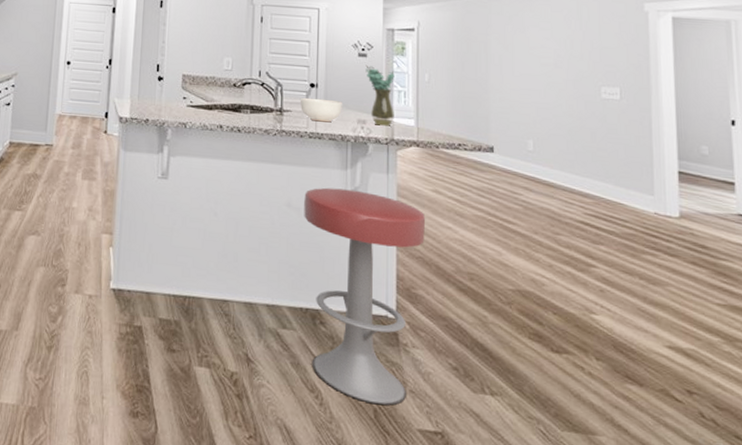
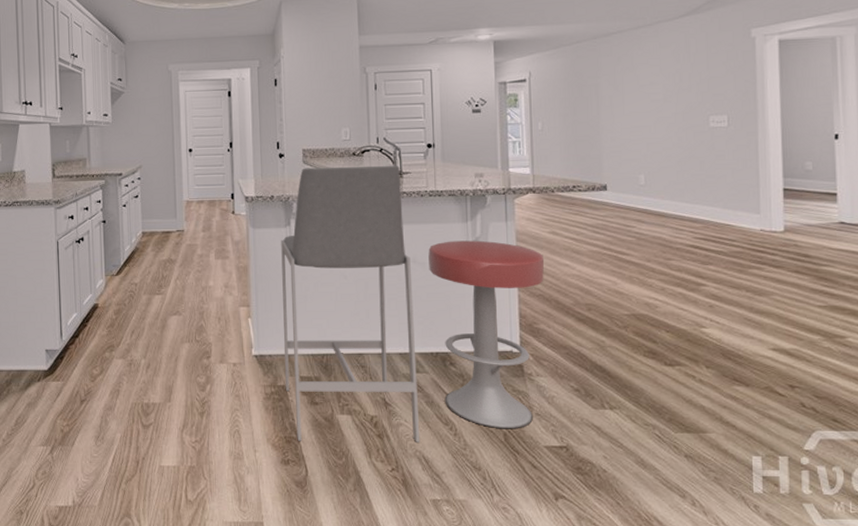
bar stool: none [141,93,286,409] -> present [281,165,420,442]
bowl: present [299,98,343,123] -> none [418,157,460,180]
vase: present [365,64,395,126] -> none [480,119,510,177]

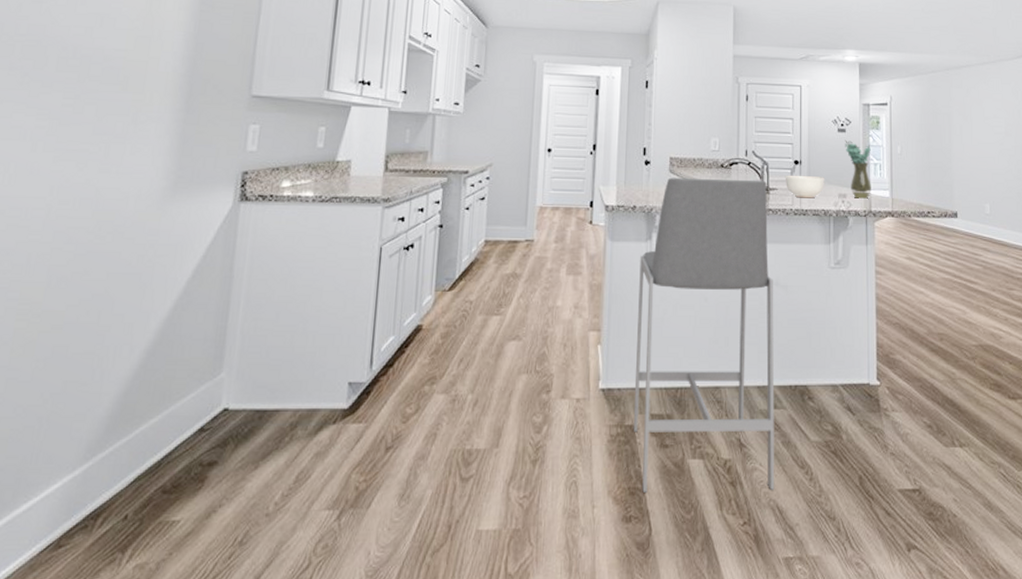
bowl: none [418,157,460,180] -> present [785,175,825,198]
bar stool: present [428,240,545,429] -> none [791,263,901,472]
vase: none [480,119,510,177] -> present [845,139,871,199]

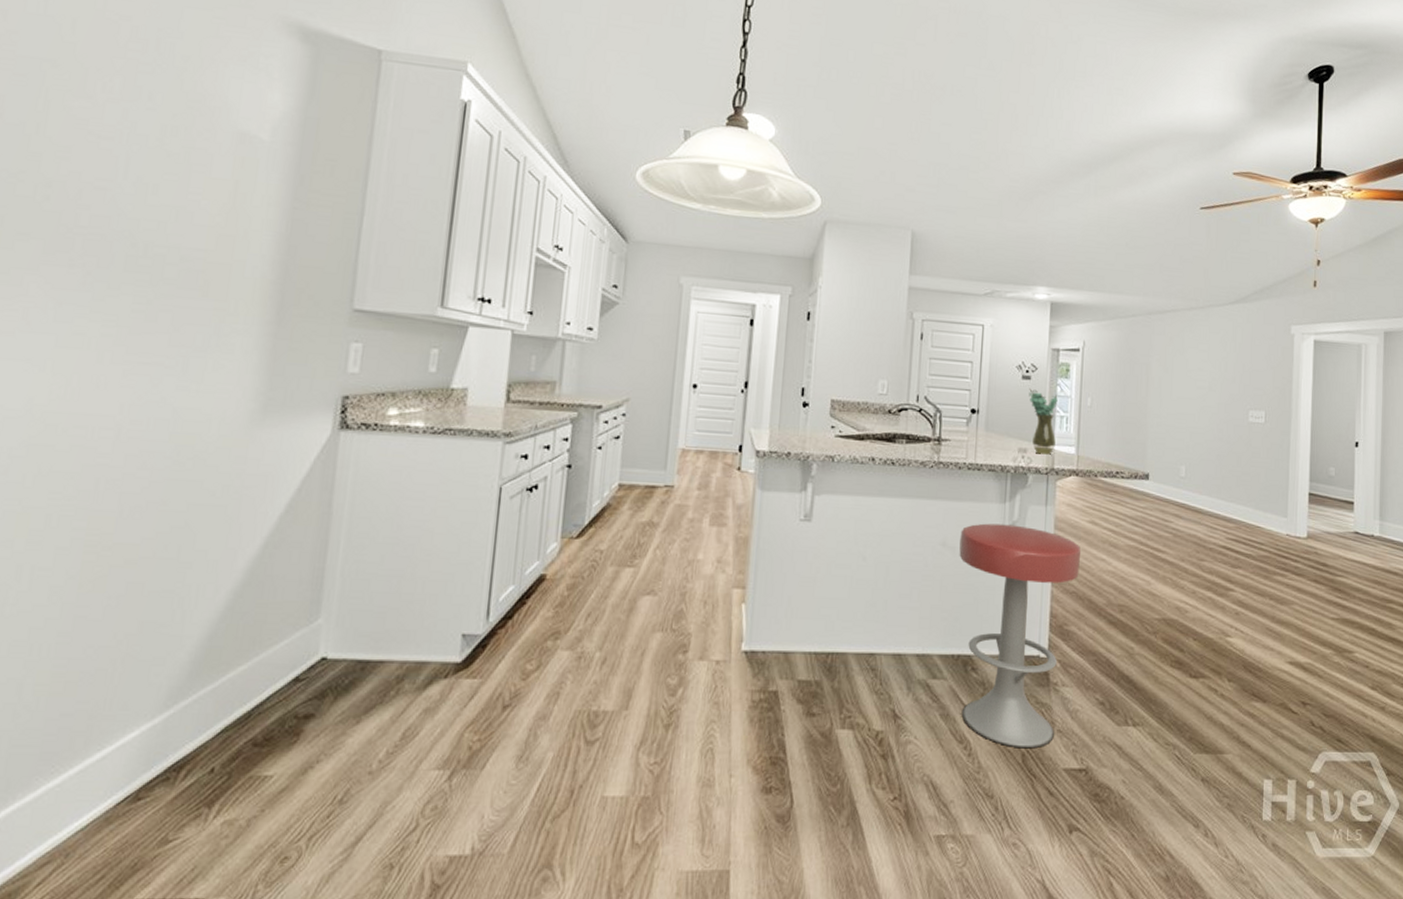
bar stool: present [633,177,775,492] -> none [777,422,940,765]
bowl: present [785,175,825,198] -> none [959,425,1005,452]
bar stool: none [791,263,901,472] -> present [959,523,1081,749]

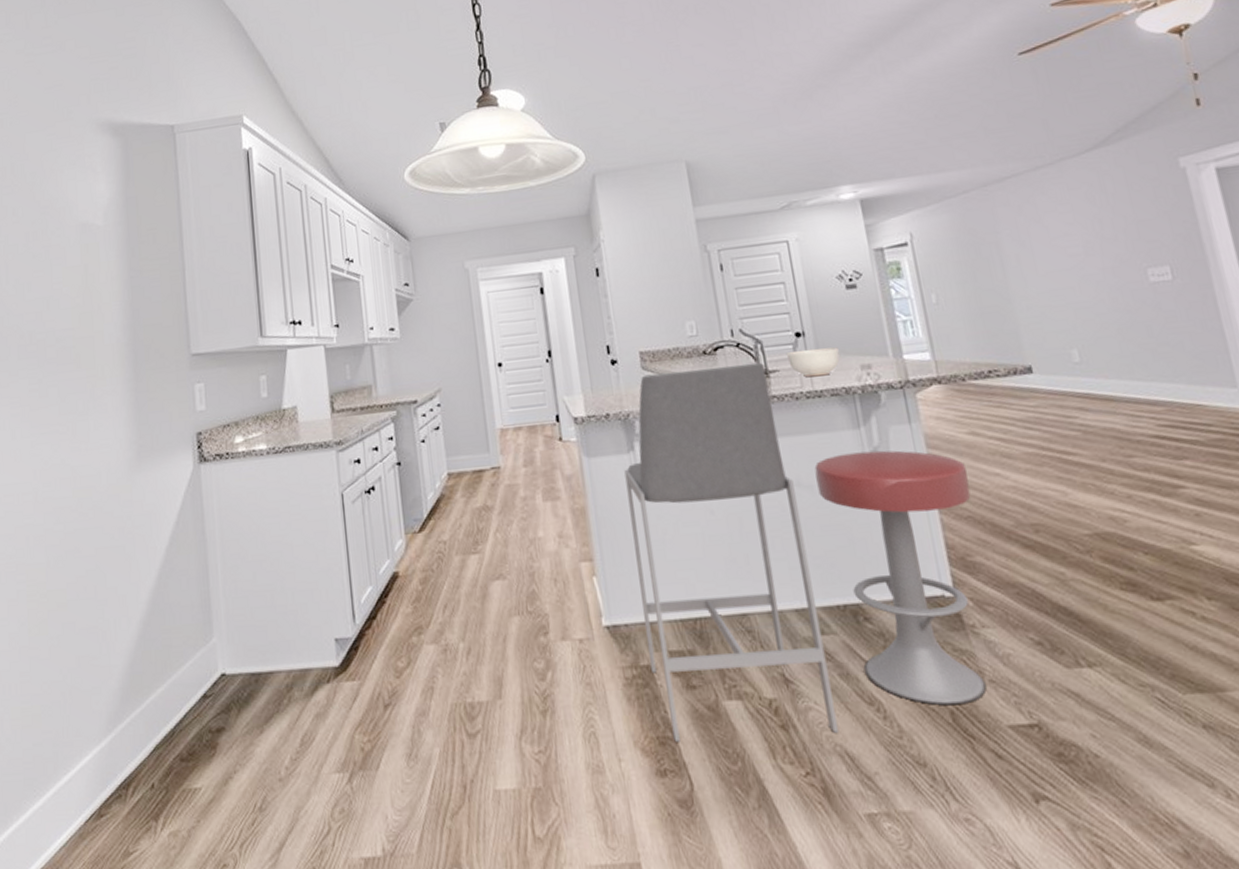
bar stool: none [777,422,940,765] -> present [624,362,839,742]
bowl: none [959,425,1005,452] -> present [786,347,840,378]
vase: present [1029,387,1058,455] -> none [857,297,905,368]

